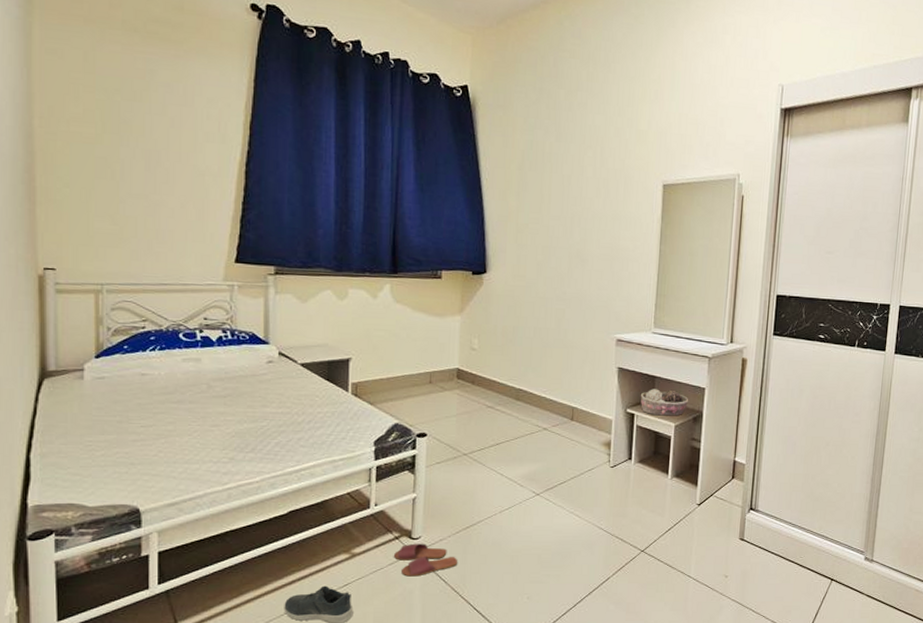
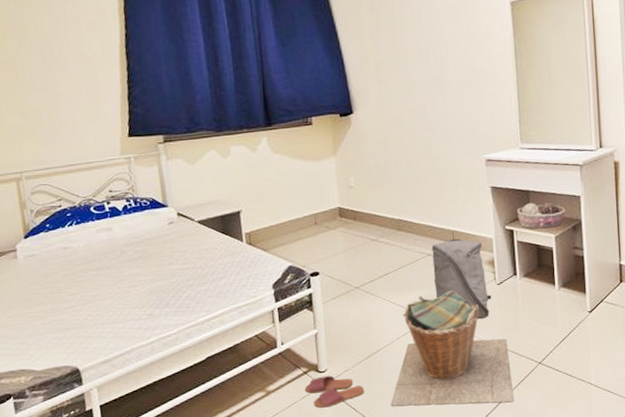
laundry basket: none [483,468,613,588] -> present [390,290,515,406]
backpack: none [546,416,603,501] -> present [431,239,491,320]

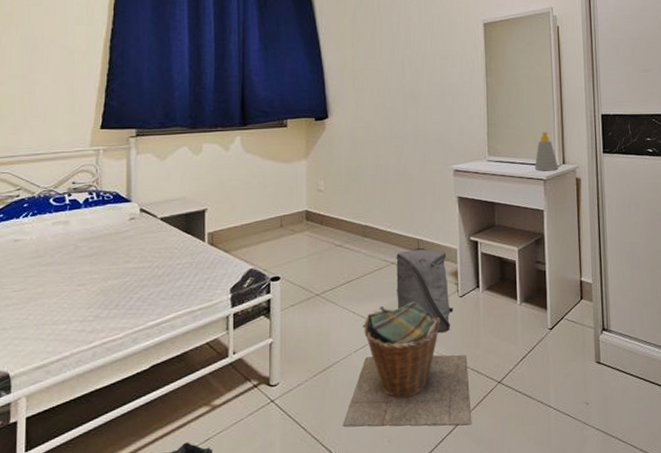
slippers: present [305,375,364,408] -> none [254,390,316,427]
decorative basket: present [516,201,566,229] -> none [481,214,529,241]
soap bottle: none [569,115,595,157] -> present [534,131,558,171]

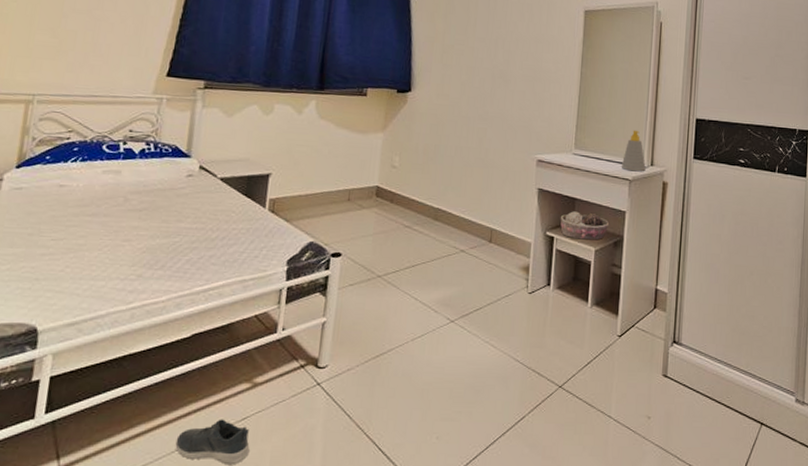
laundry basket: present [342,301,472,427] -> none [390,293,529,429]
backpack: present [396,248,453,334] -> none [462,238,520,330]
decorative basket: none [481,214,529,241] -> present [560,211,610,240]

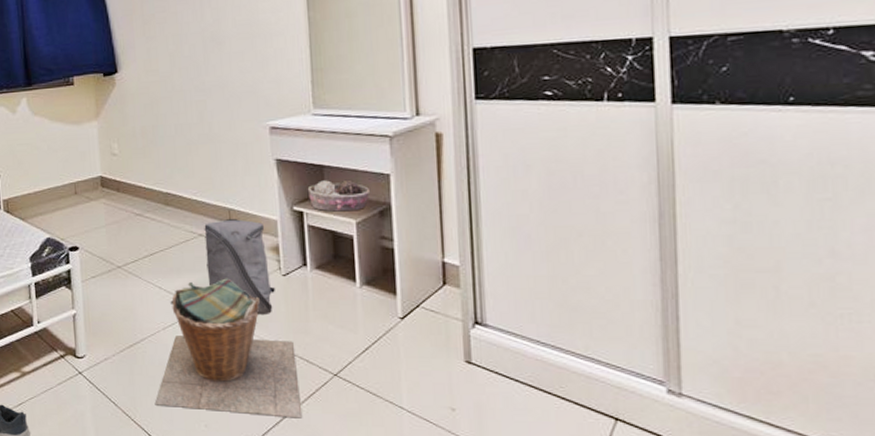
laundry basket: none [390,293,529,429] -> present [154,278,303,419]
backpack: none [462,238,520,330] -> present [204,219,275,316]
soap bottle: present [621,130,646,172] -> none [376,74,410,126]

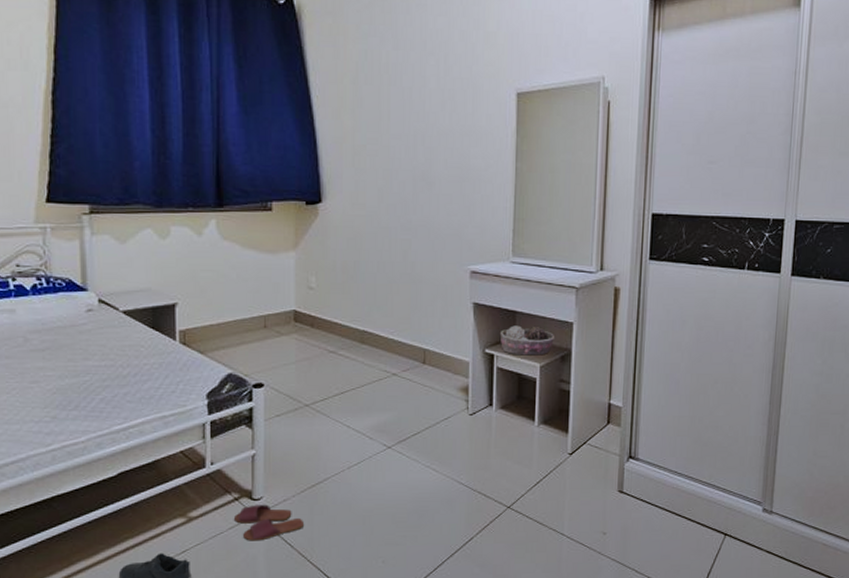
slippers: none [62,362,125,398] -> present [235,504,303,541]
laundry basket: present [154,278,303,419] -> none [333,417,476,550]
backpack: present [204,219,275,316] -> none [397,359,461,453]

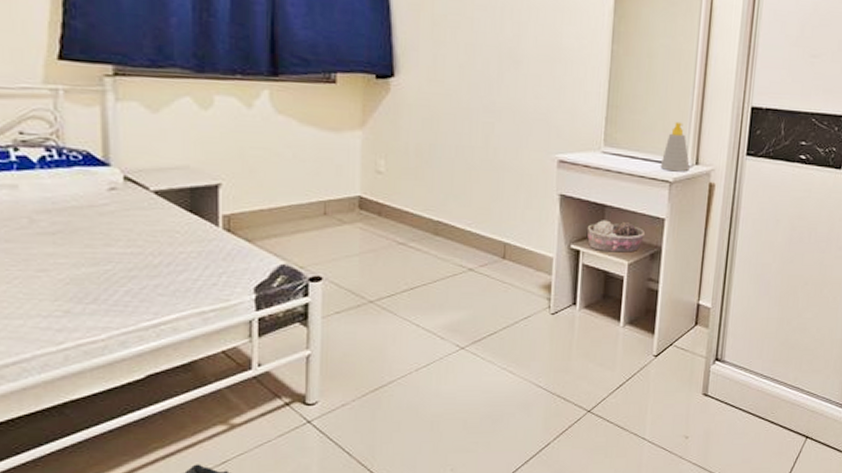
slippers: present [235,504,303,541] -> none [285,410,364,450]
soap bottle: none [566,231,595,278] -> present [660,121,690,172]

